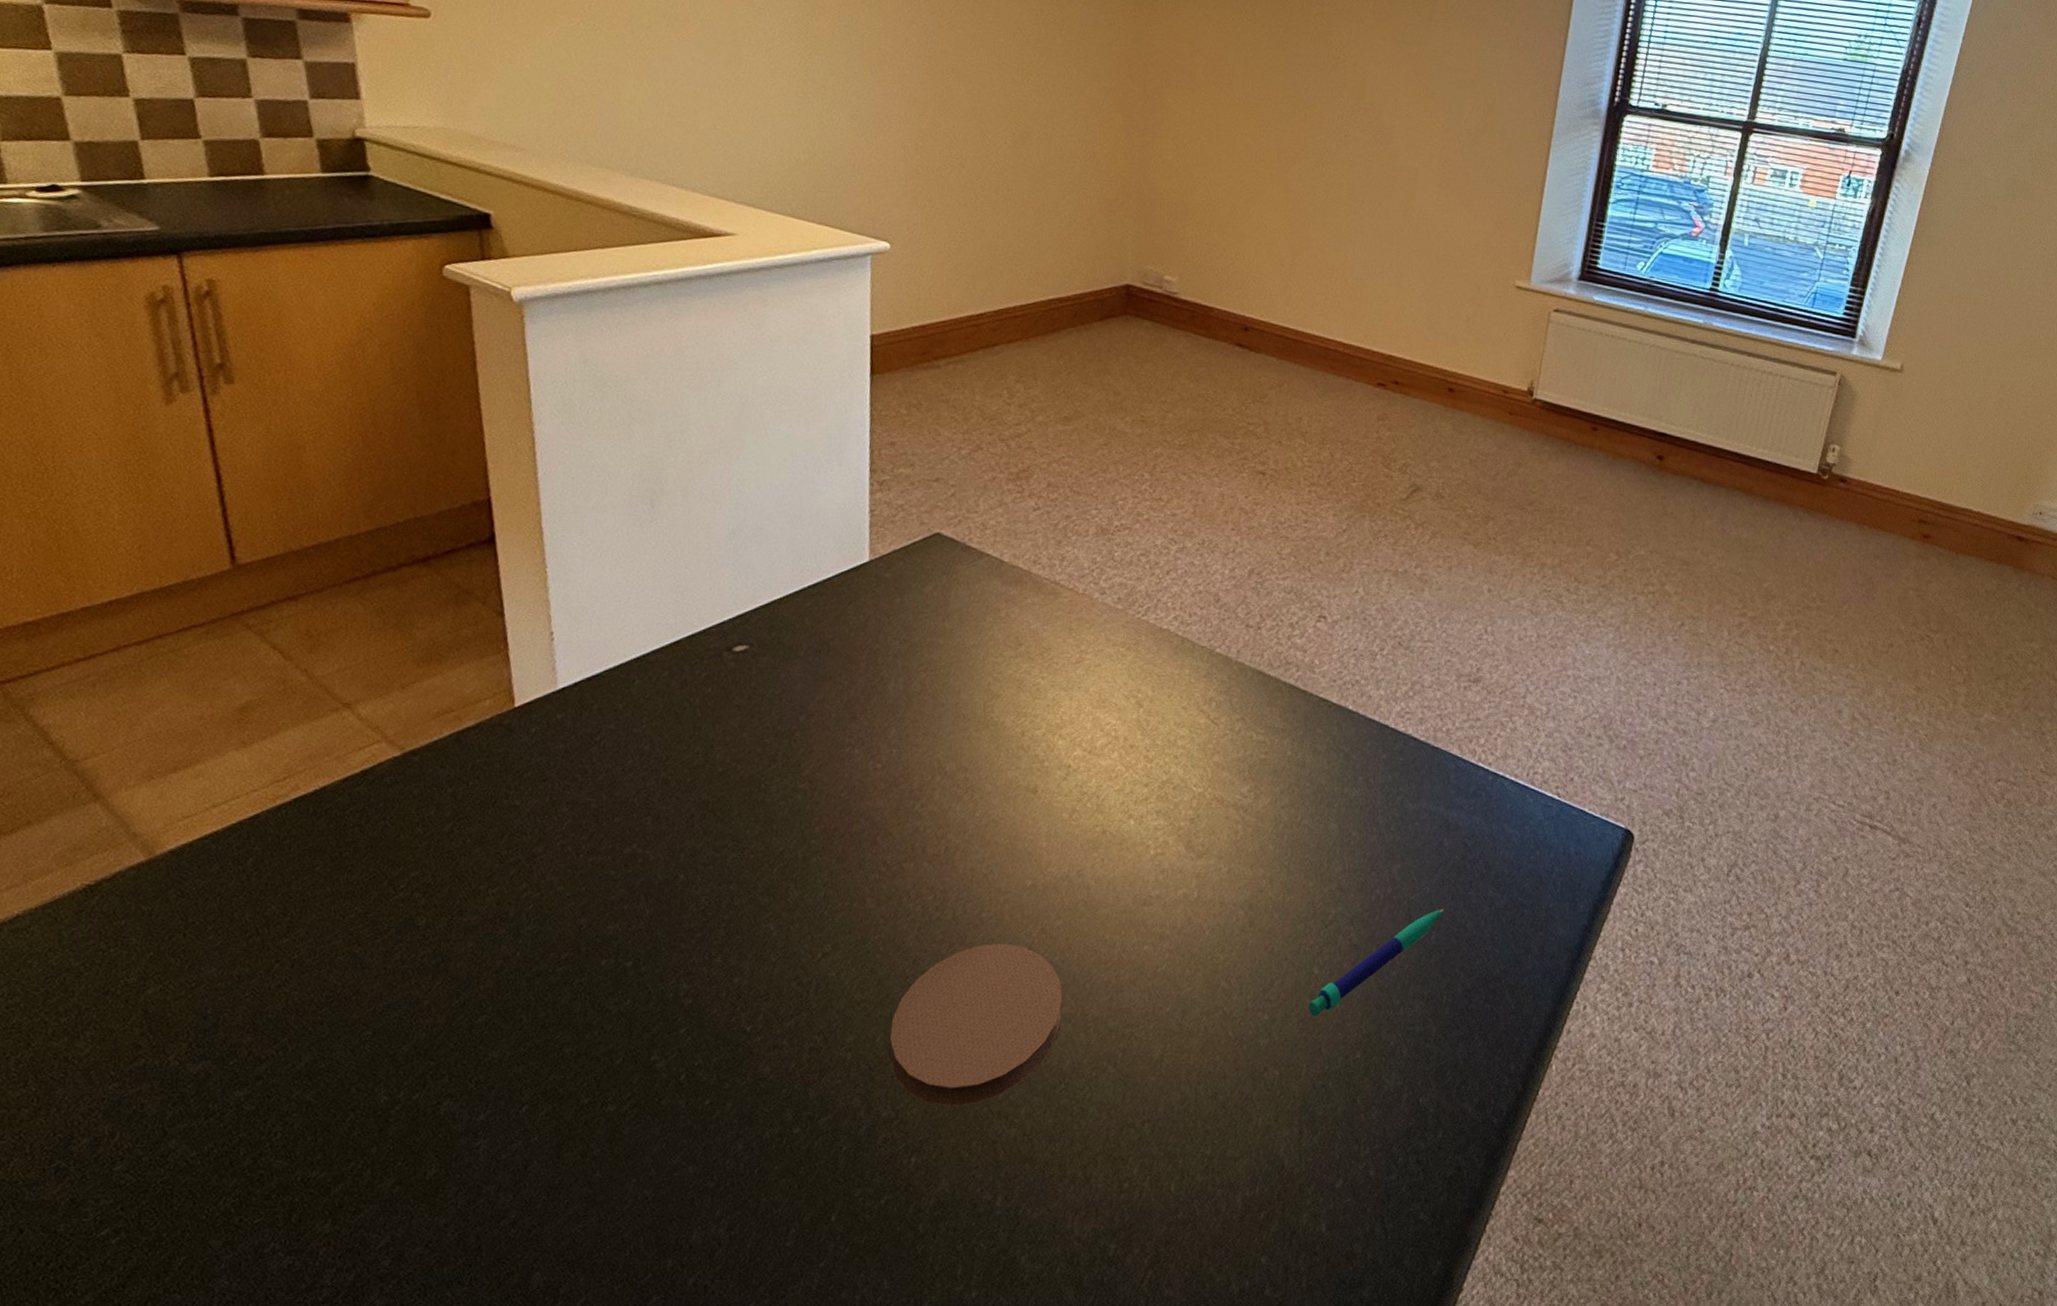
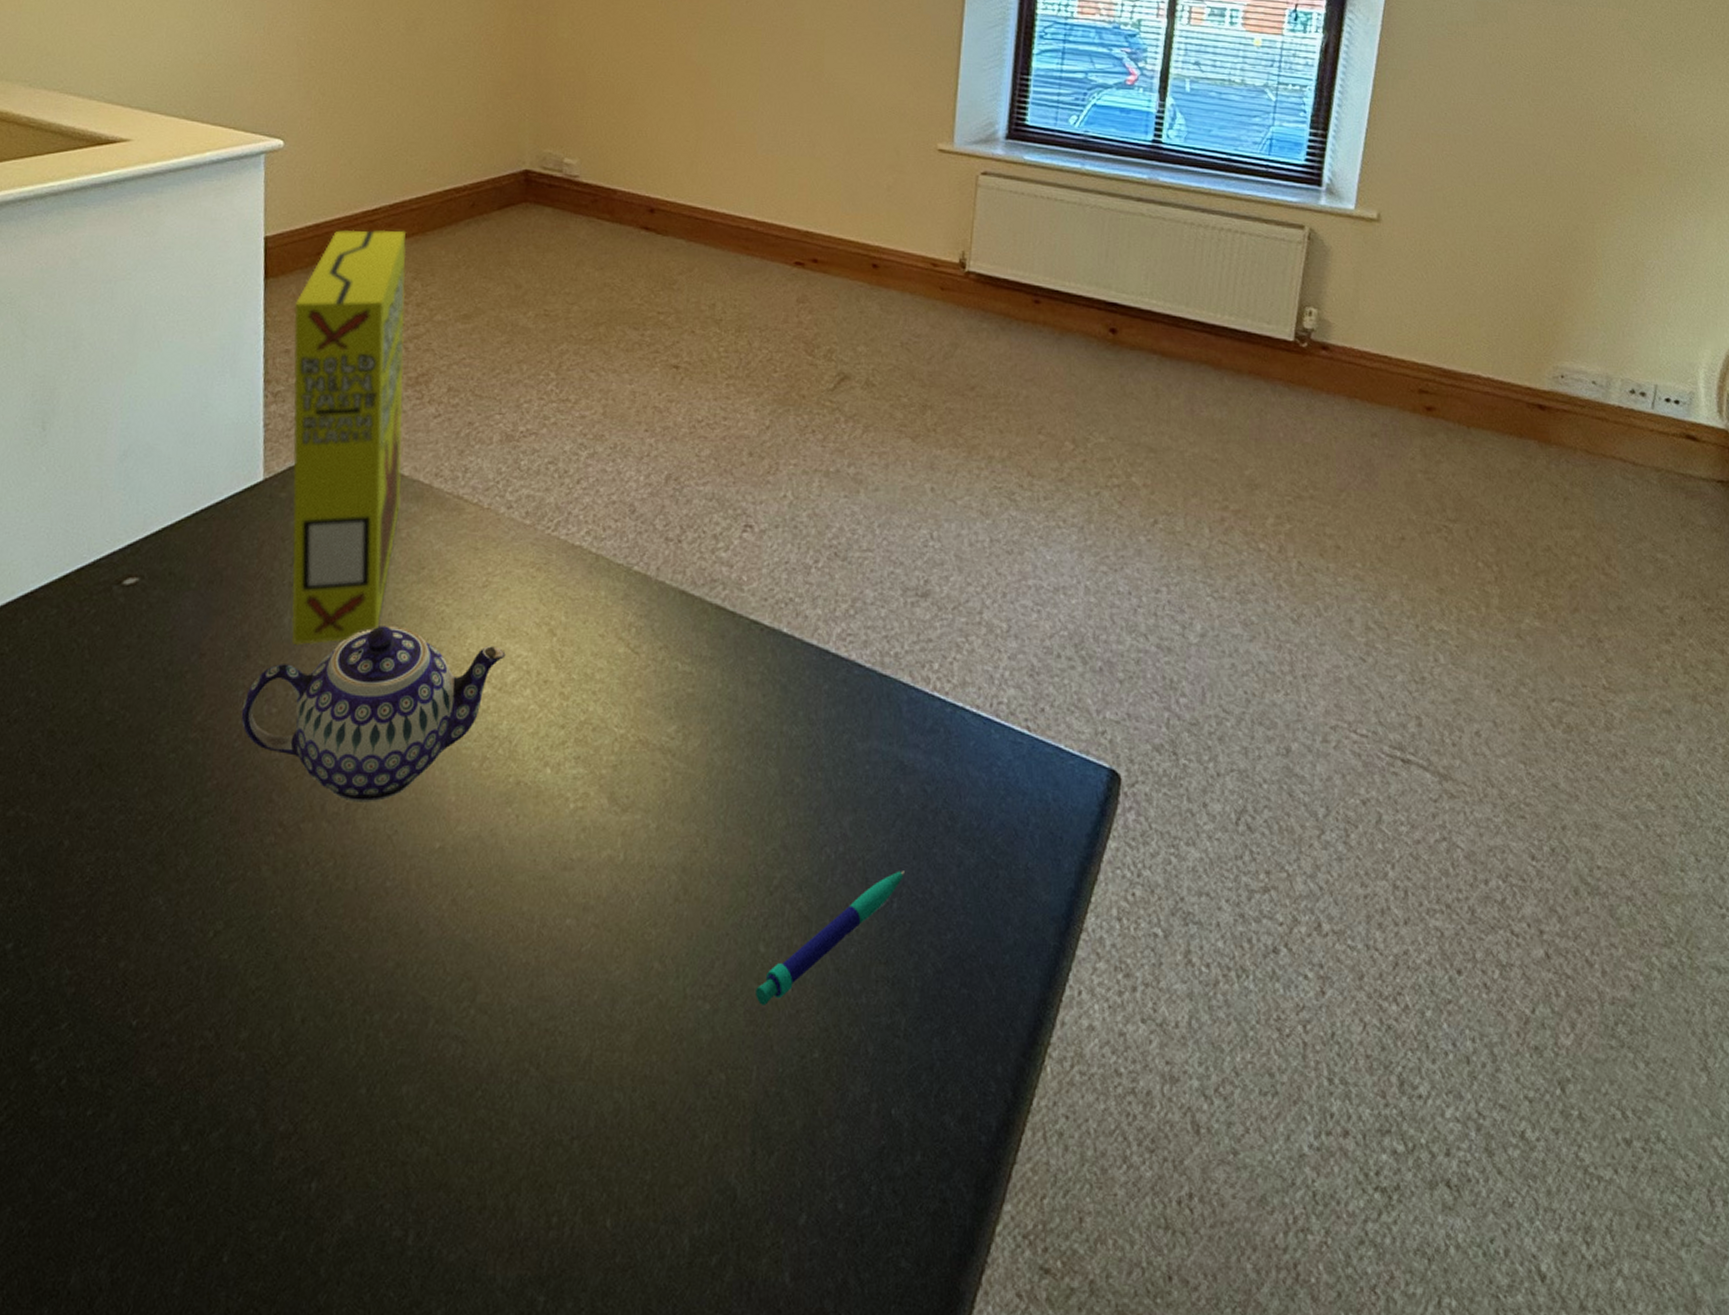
teapot: none [847,694,1096,846] -> present [241,626,506,802]
coaster: present [890,943,1063,1106] -> none [287,917,477,1118]
cereal box: none [895,332,1011,710] -> present [291,229,407,646]

